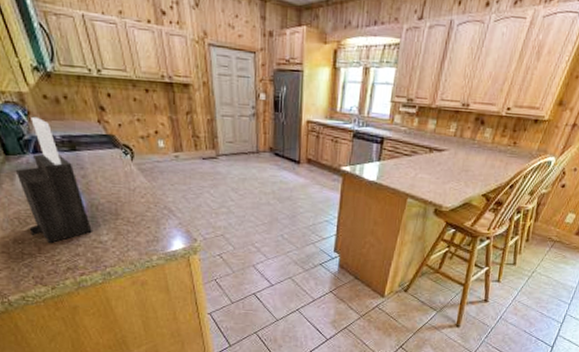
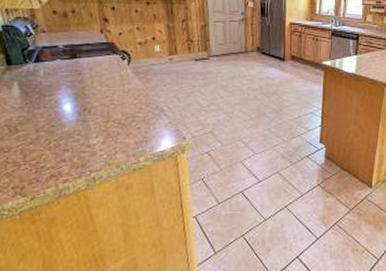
knife block: present [15,116,92,244] -> none [14,29,82,151]

